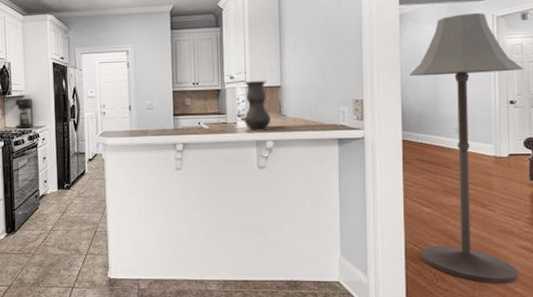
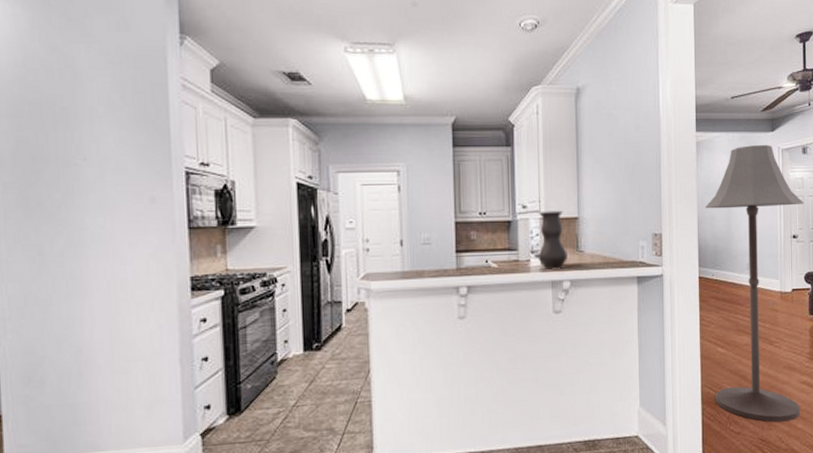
coffee maker: present [15,98,33,129] -> none [242,230,268,271]

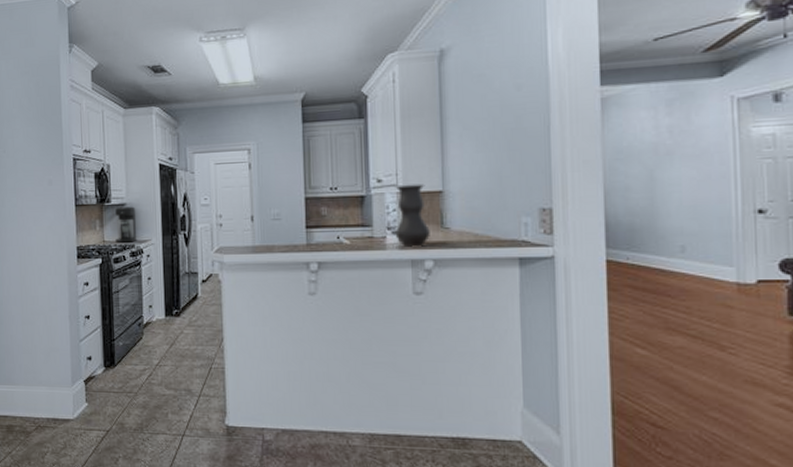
coffee maker: none [242,230,268,271] -> present [115,206,136,243]
floor lamp: present [704,144,804,423] -> none [614,93,778,454]

